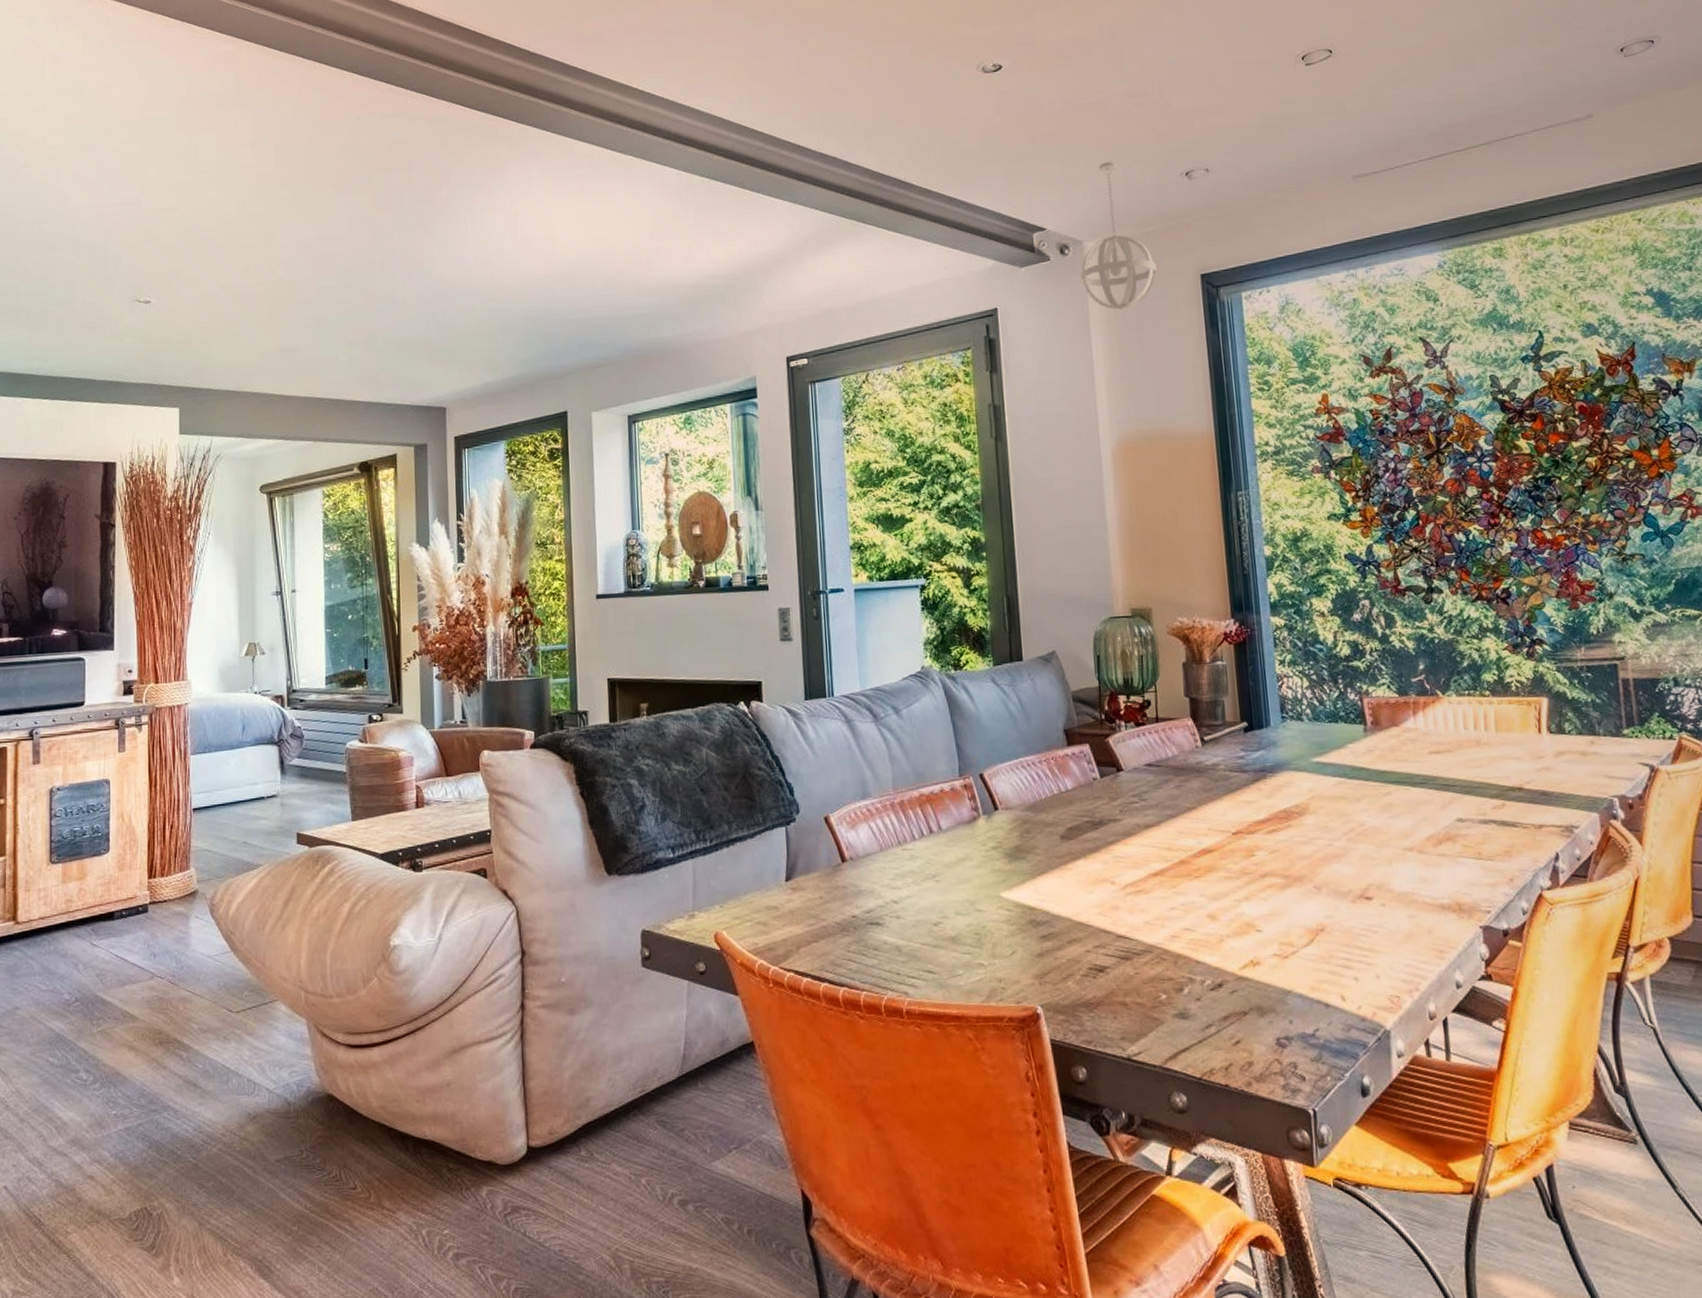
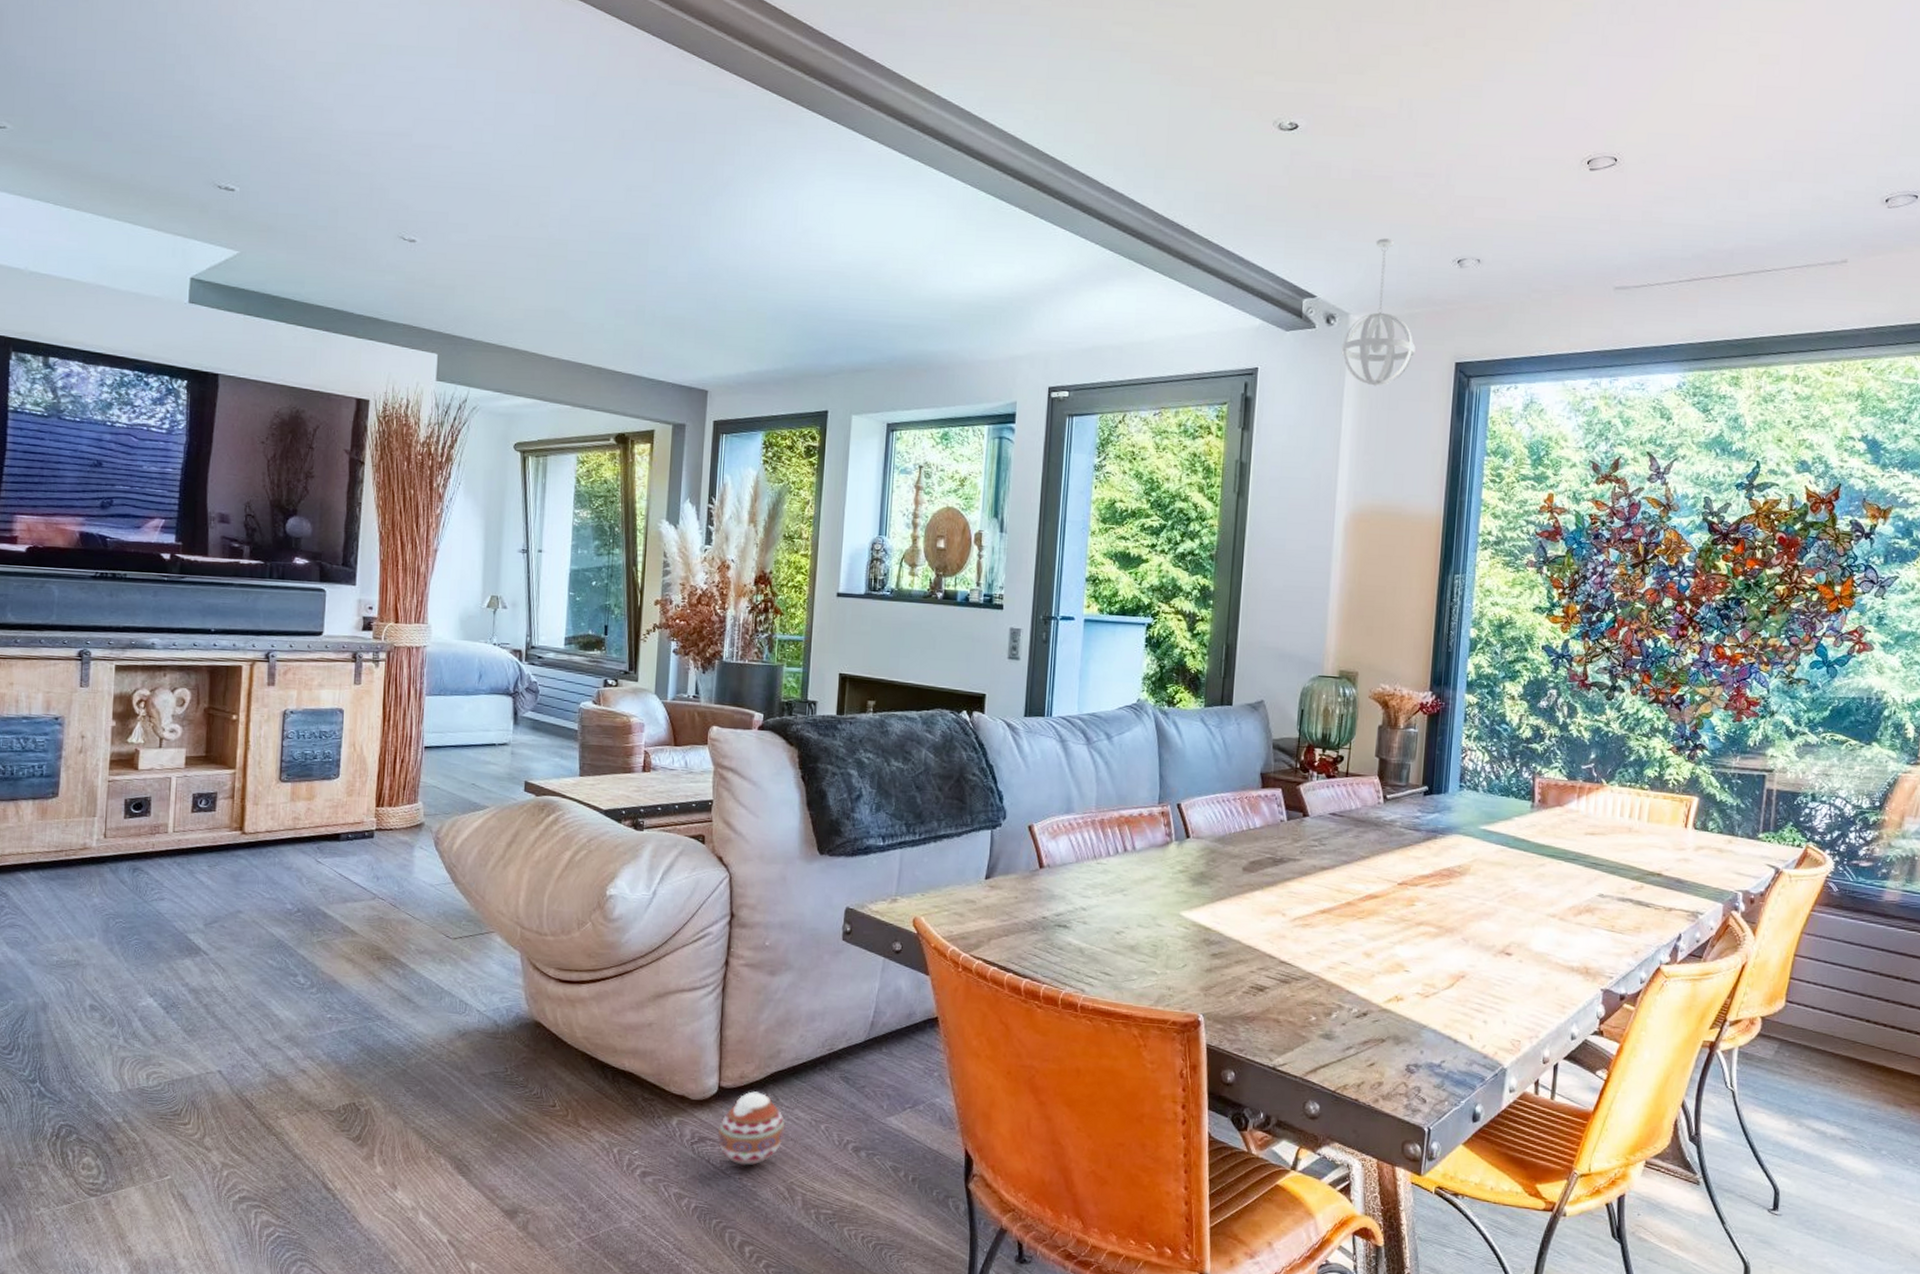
decorative ball: none [531,1148,604,1235] -> present [717,1091,785,1166]

